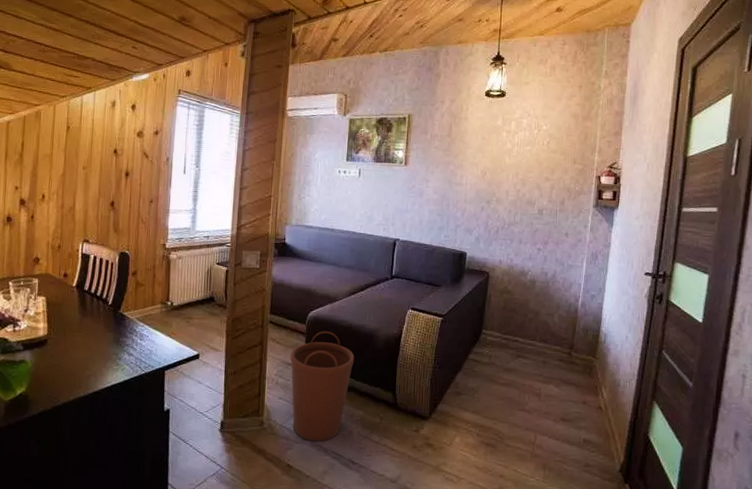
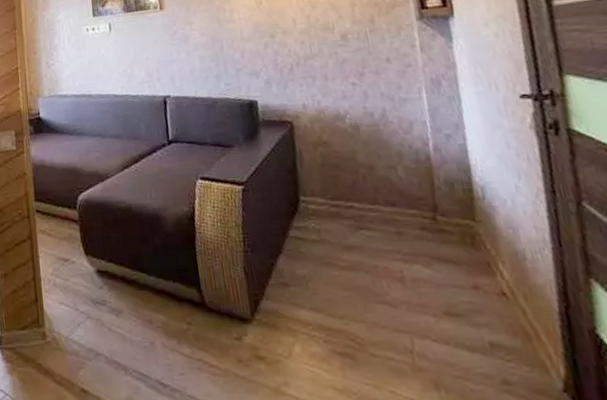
basket: present [290,331,355,442] -> none [65,215,142,358]

